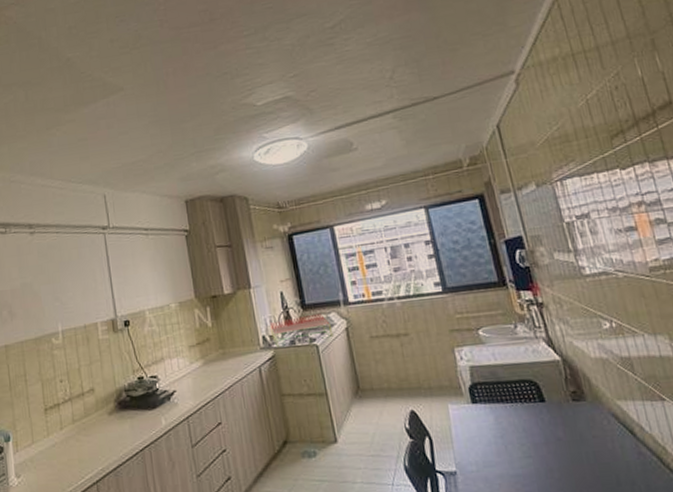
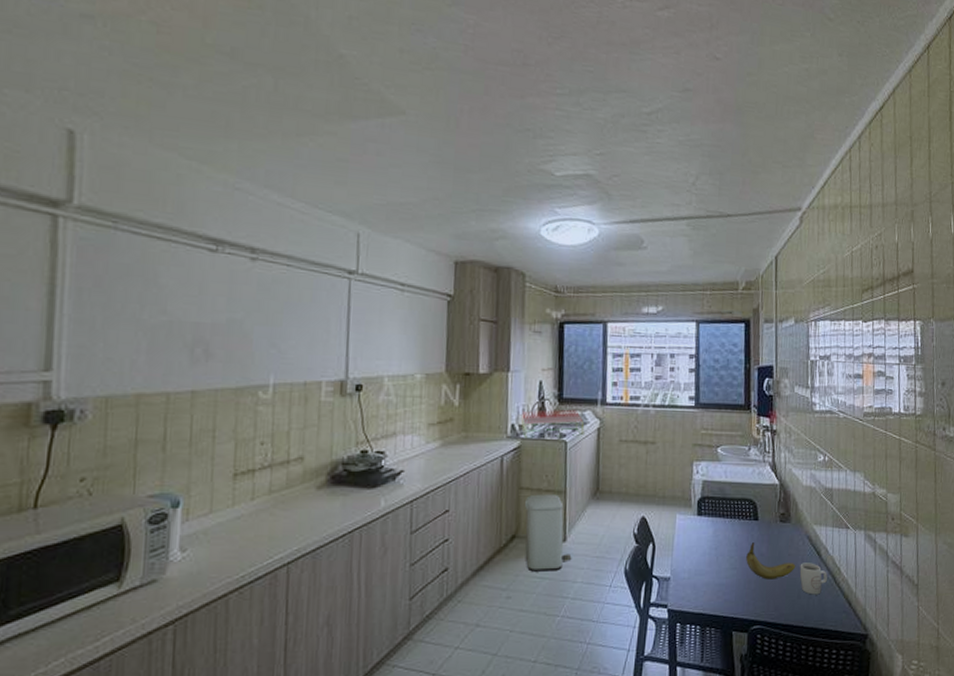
pedal bin: none [288,397,347,475] -> present [524,494,572,572]
fruit: none [540,426,606,467] -> present [746,542,796,580]
mug: none [610,443,652,481] -> present [799,563,827,595]

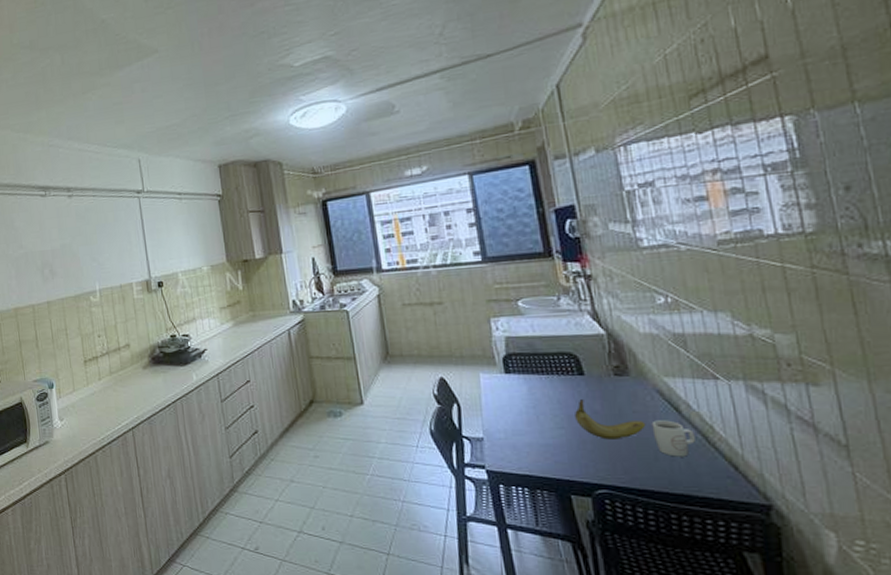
dish rack: present [521,409,585,439] -> none [301,279,364,312]
pedal bin: present [524,494,572,572] -> none [316,361,372,433]

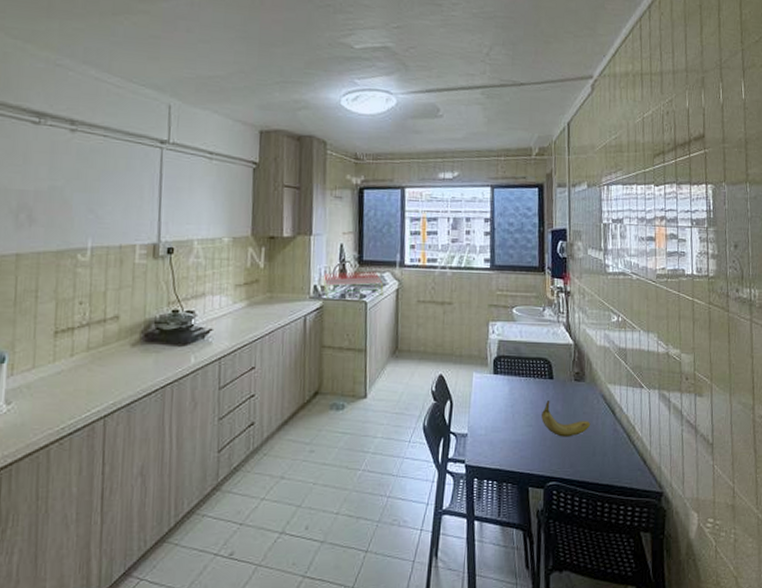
dish rack: none [301,279,364,312] -> present [323,271,384,299]
mug: present [651,420,695,457] -> none [594,421,622,453]

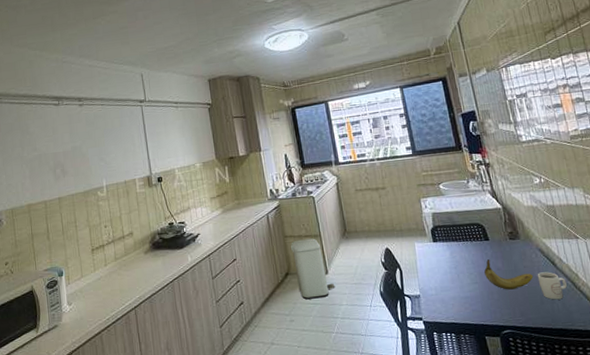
dish rack: present [323,271,384,299] -> none [276,171,326,199]
pedal bin: none [326,352,372,427] -> present [290,238,335,300]
mug: none [594,421,622,453] -> present [537,272,567,300]

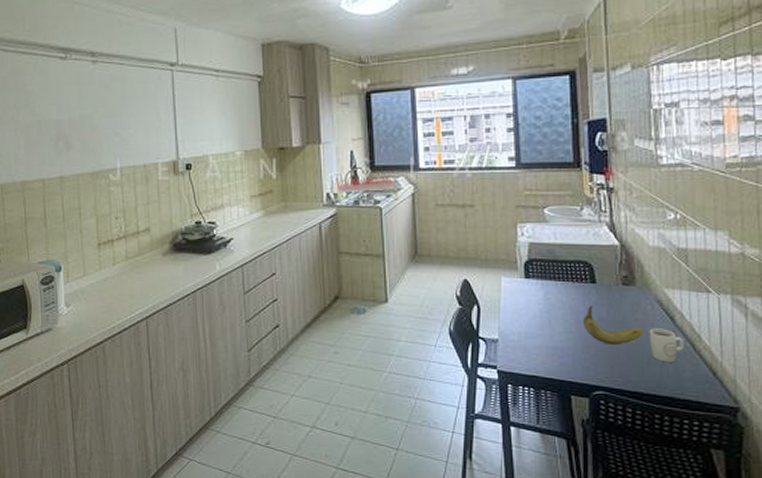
dish rack: none [276,171,326,199] -> present [336,176,399,206]
pedal bin: present [290,238,335,300] -> none [344,258,395,330]

